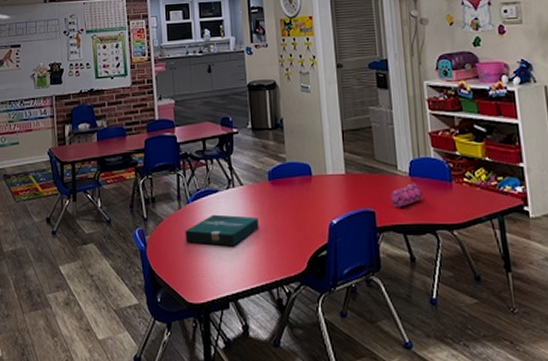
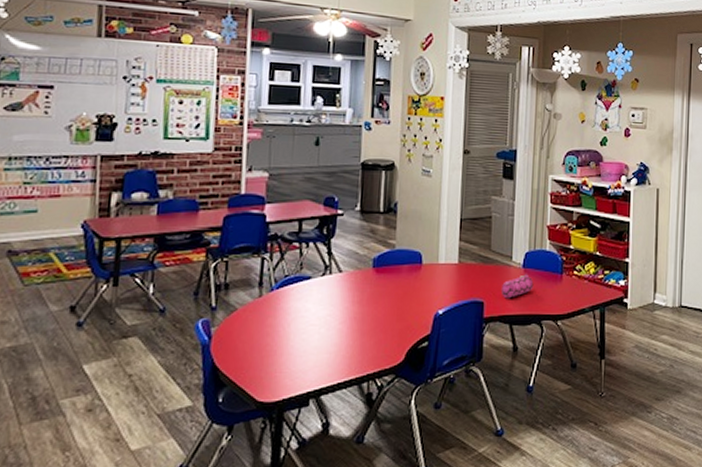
pizza box: present [185,214,259,246] -> none [263,303,356,338]

